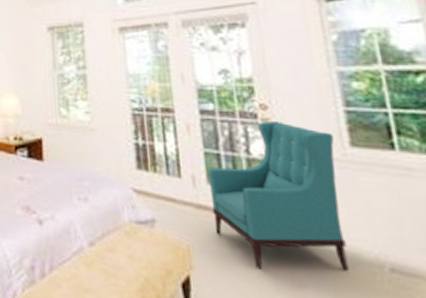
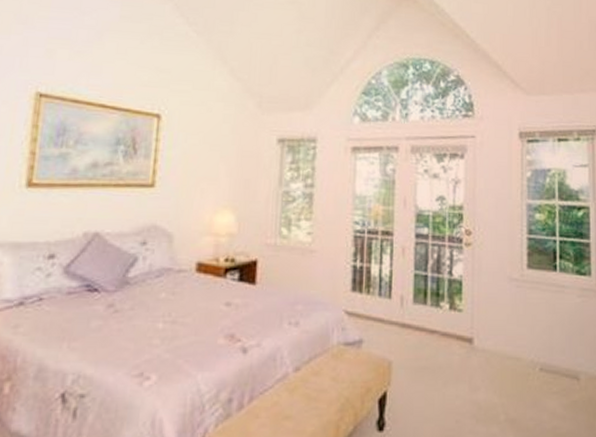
armchair: present [208,122,349,270] -> none [414,246,517,379]

